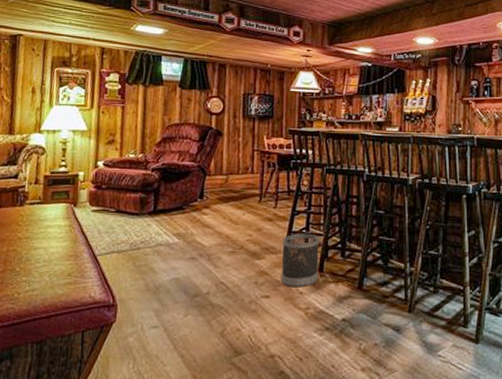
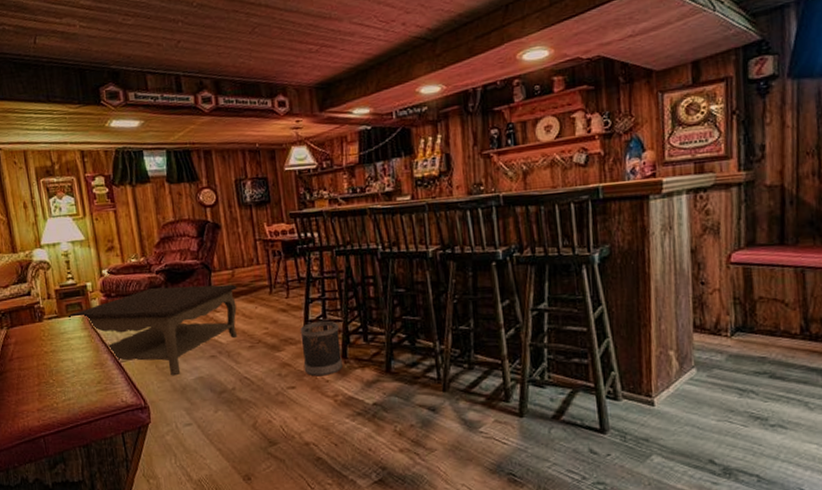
coffee table: none [52,185,229,275] -> present [68,284,238,376]

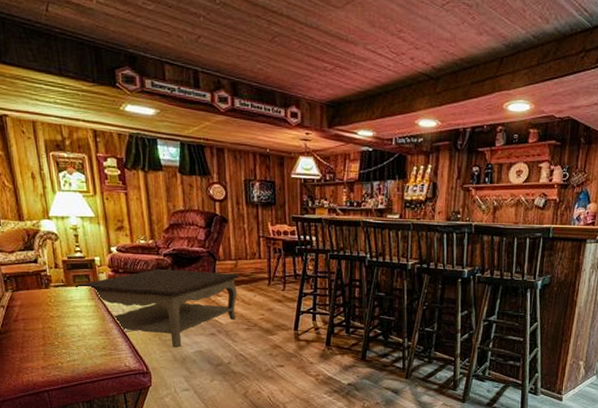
wastebasket: present [300,320,344,377] -> none [292,313,327,359]

